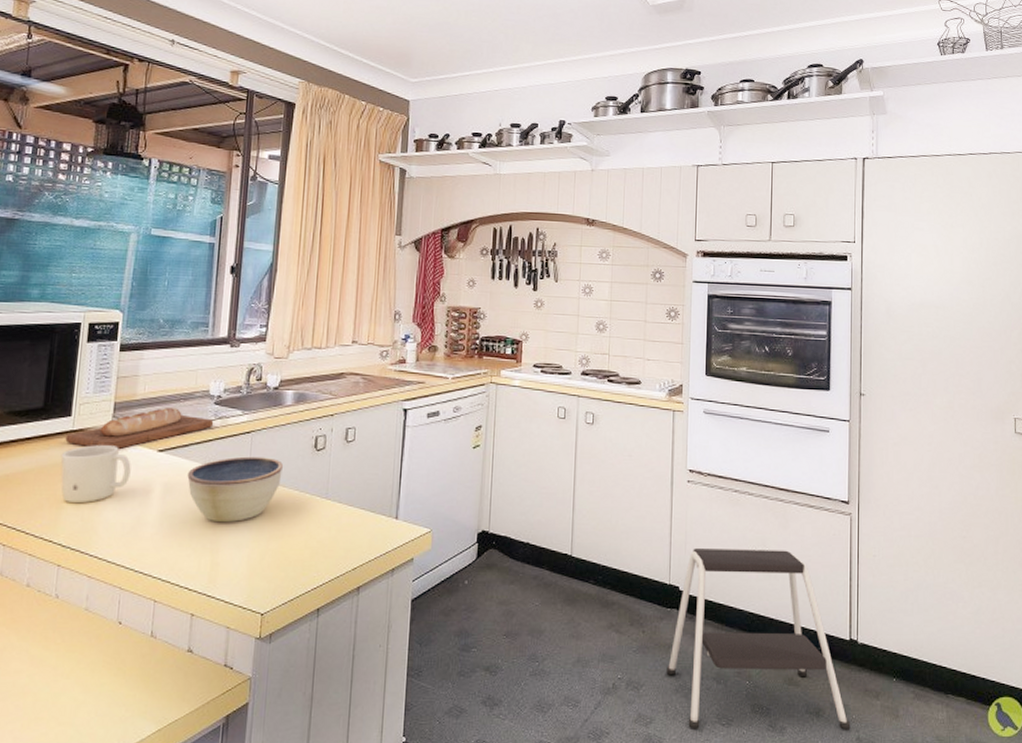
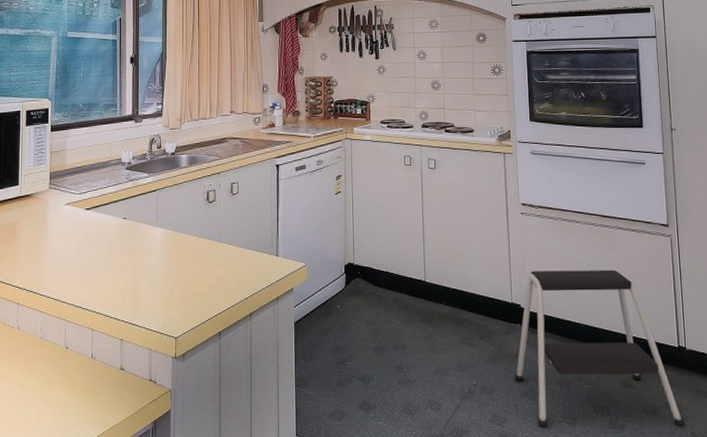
mug: present [60,445,131,504] -> none [13,207,66,254]
bread loaf: present [65,408,214,449] -> none [15,174,127,209]
bowl: present [187,456,283,523] -> none [110,210,183,265]

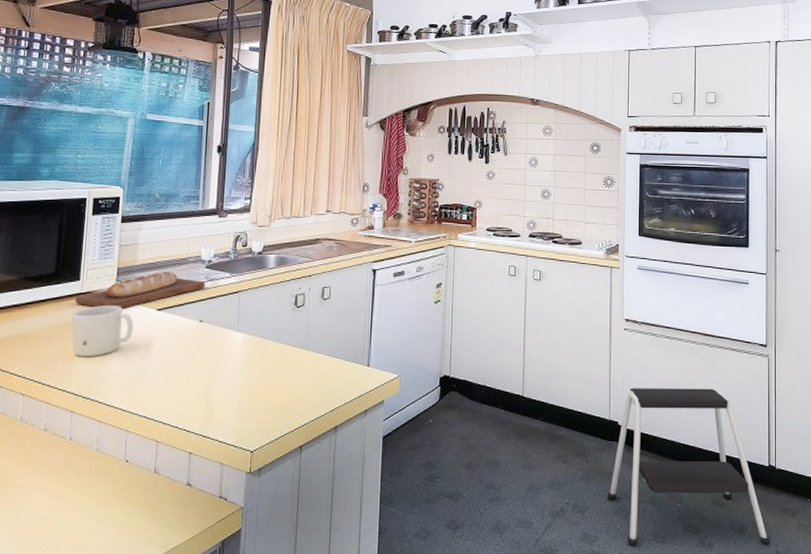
mug: none [13,207,66,254] -> present [71,306,134,357]
bread loaf: none [15,174,127,209] -> present [75,272,206,308]

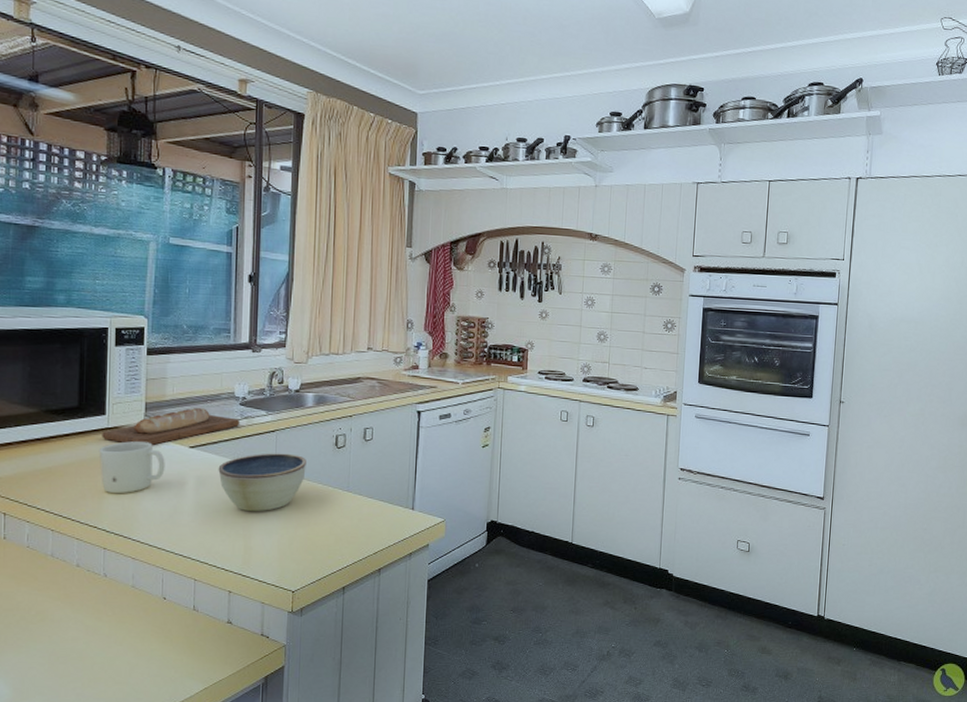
bowl: none [183,313,267,372] -> present [218,453,306,512]
step stool: present [608,388,770,546] -> none [655,537,814,691]

